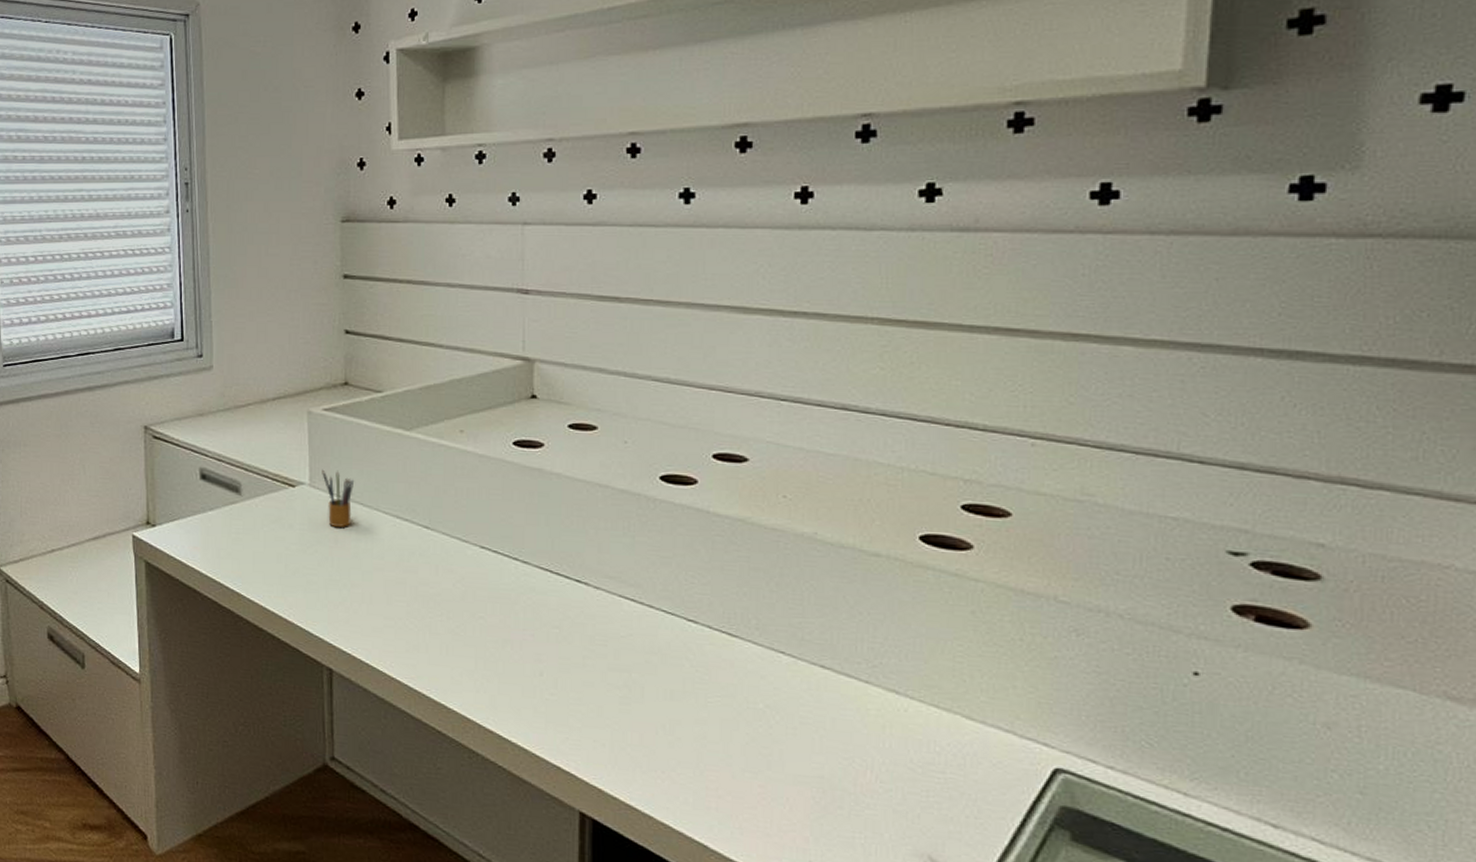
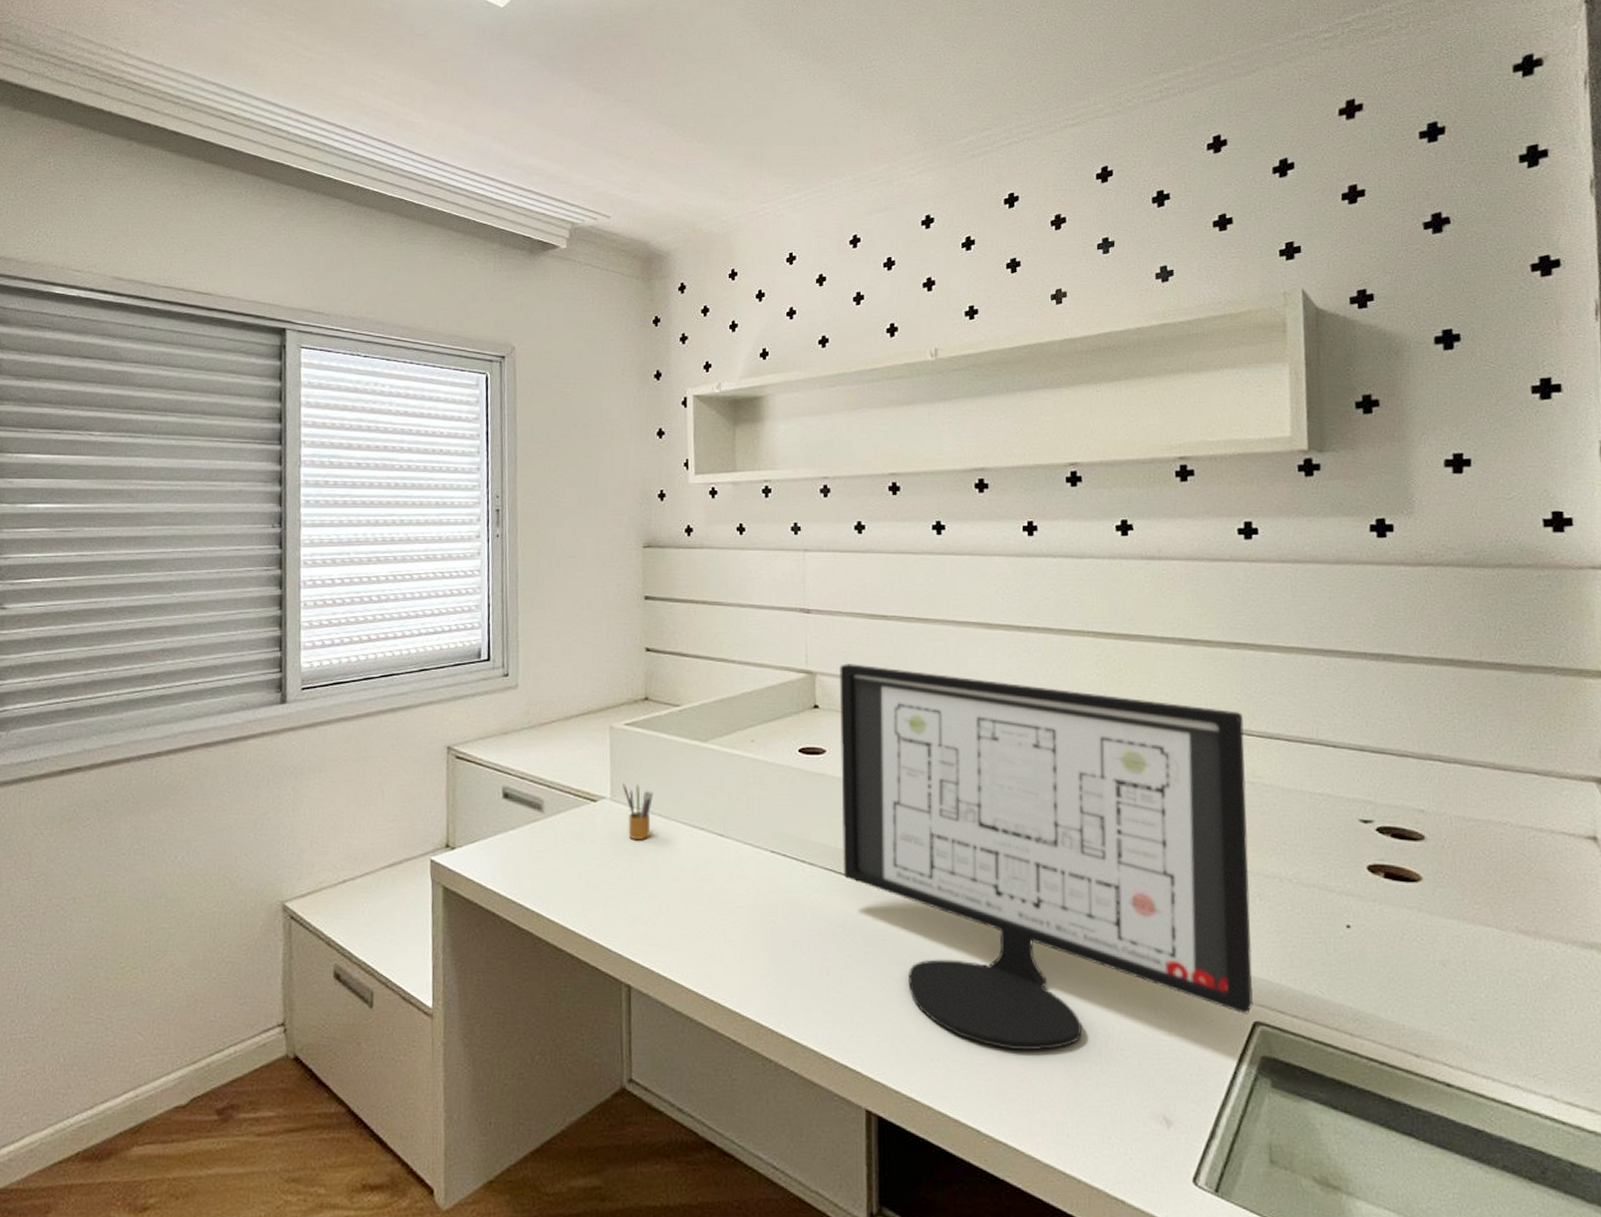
computer monitor: none [560,350,1076,774] -> present [839,664,1253,1051]

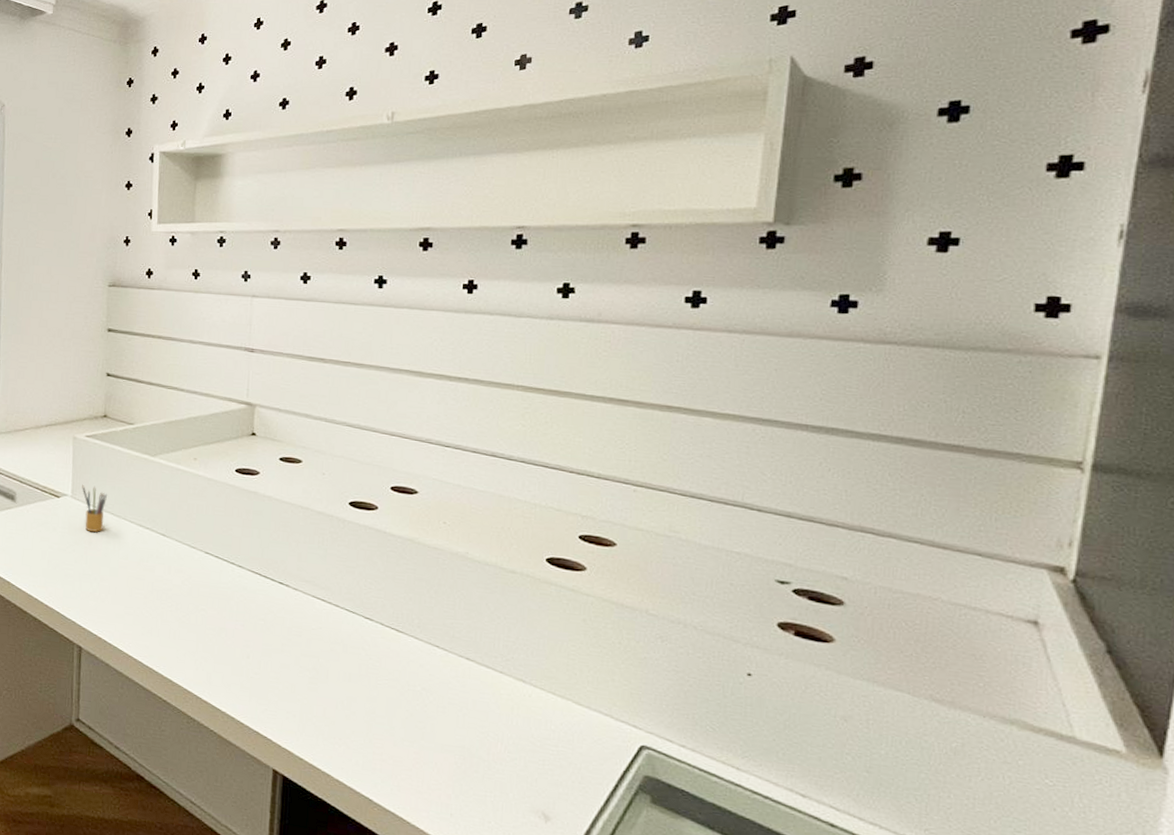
computer monitor: present [839,664,1253,1051] -> none [267,399,667,744]

